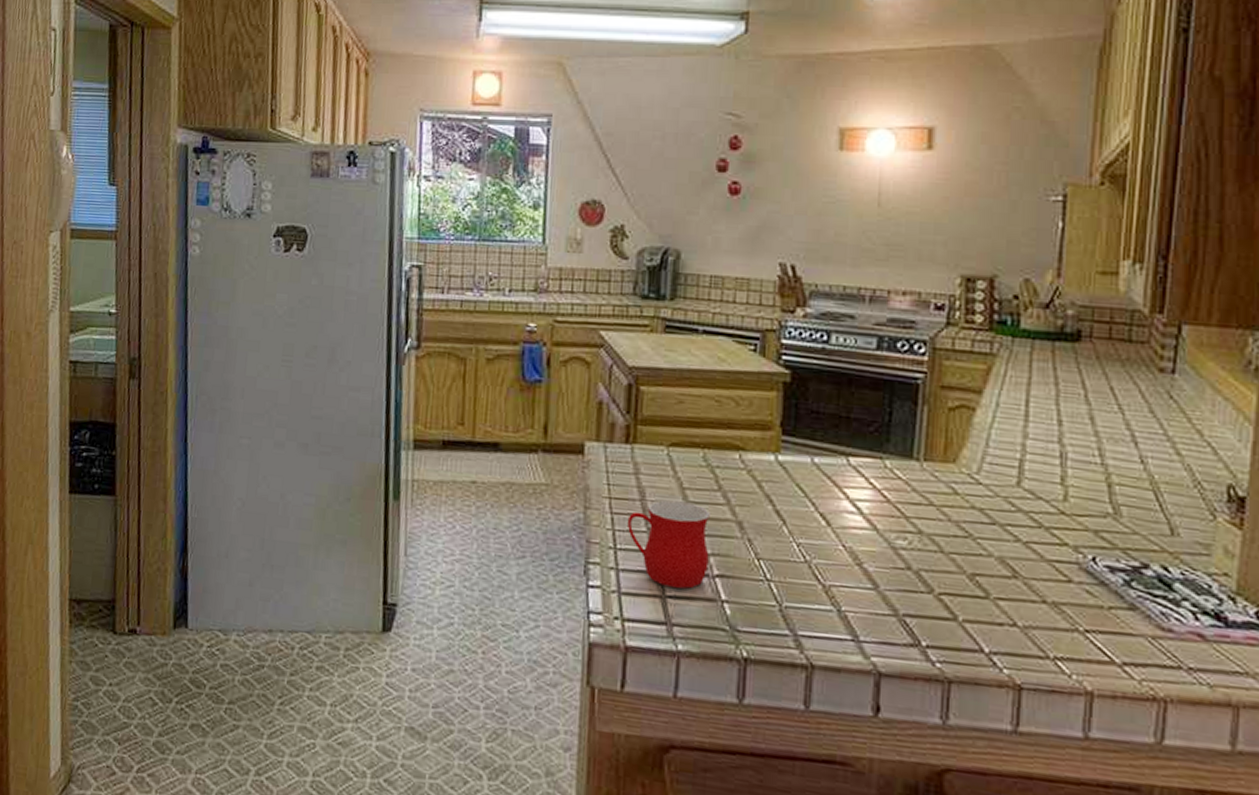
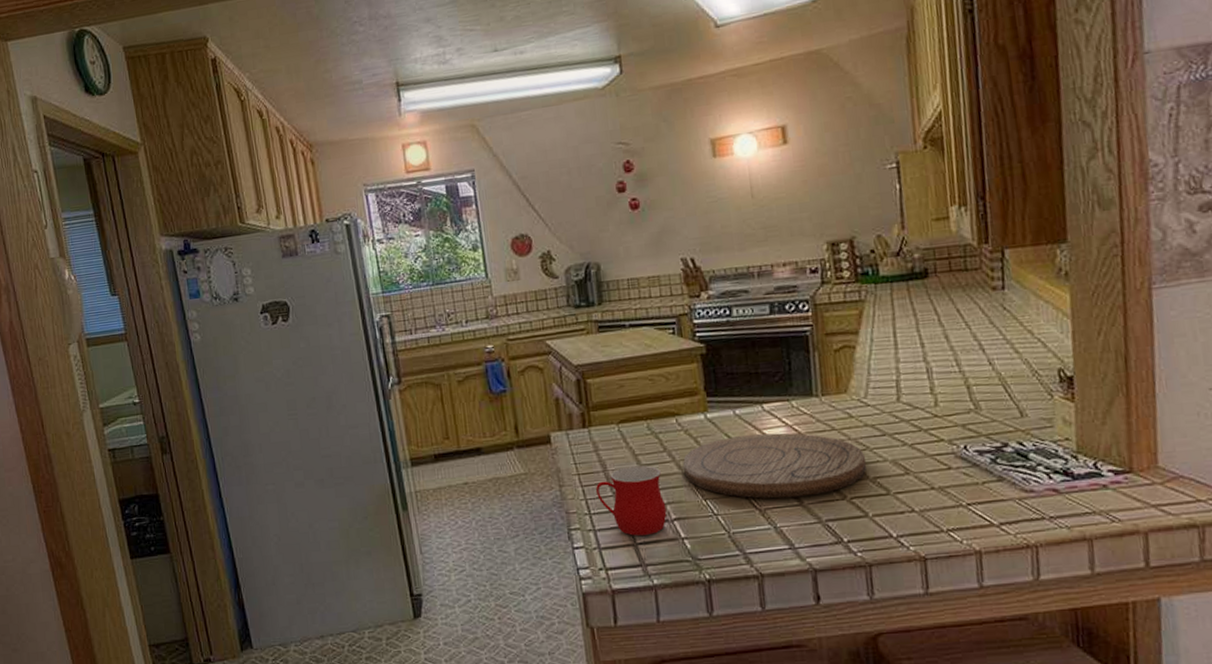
cutting board: none [738,489,967,581] -> present [683,433,866,499]

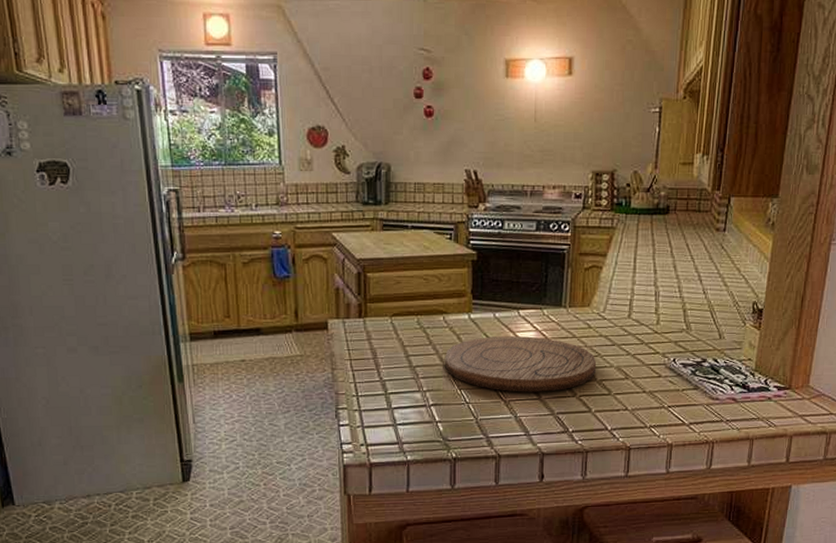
mug: present [595,465,667,536] -> none [364,356,426,418]

